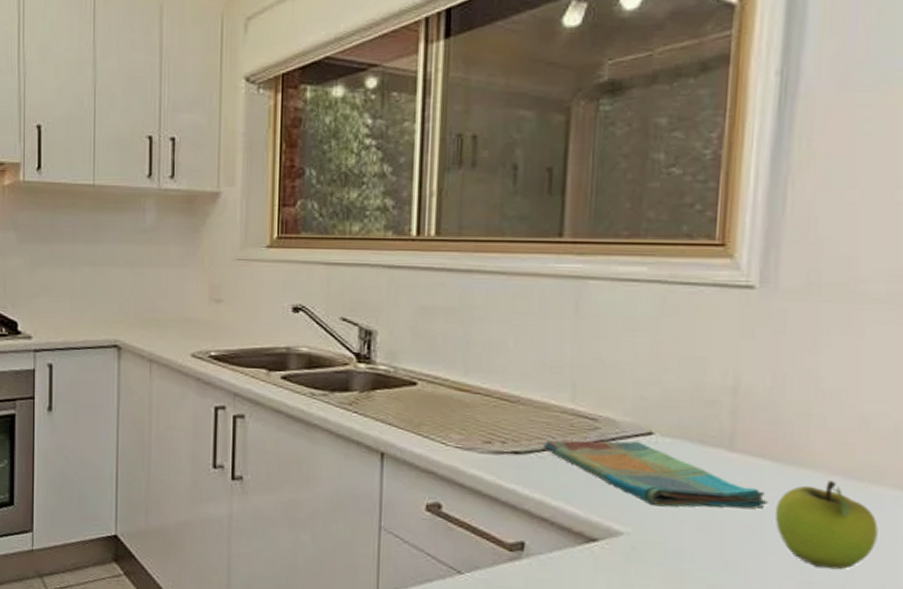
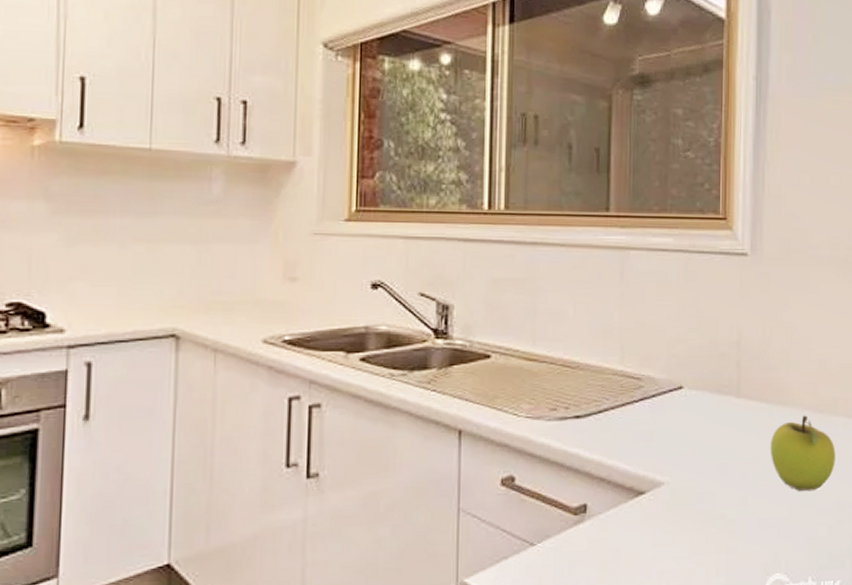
dish towel: present [543,440,768,509] -> none [599,396,765,454]

